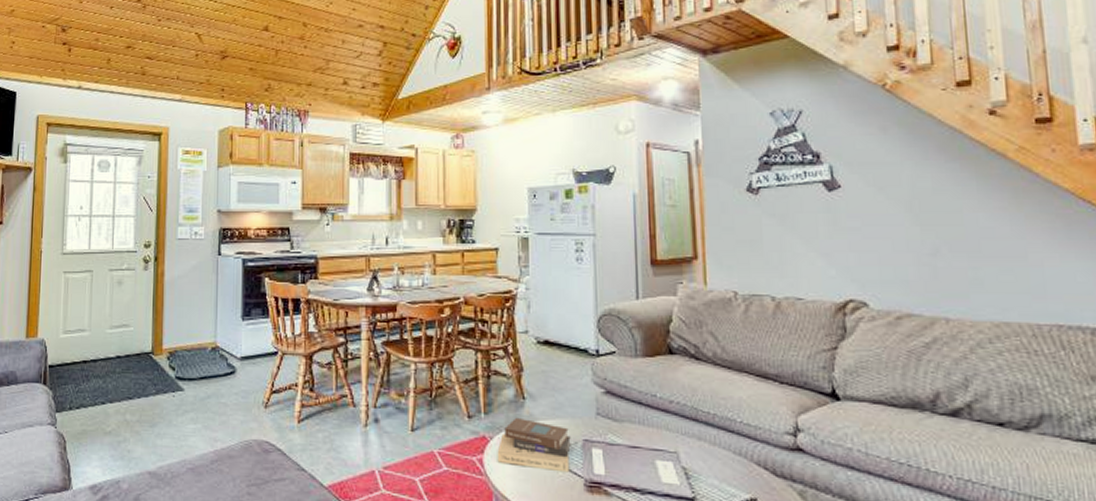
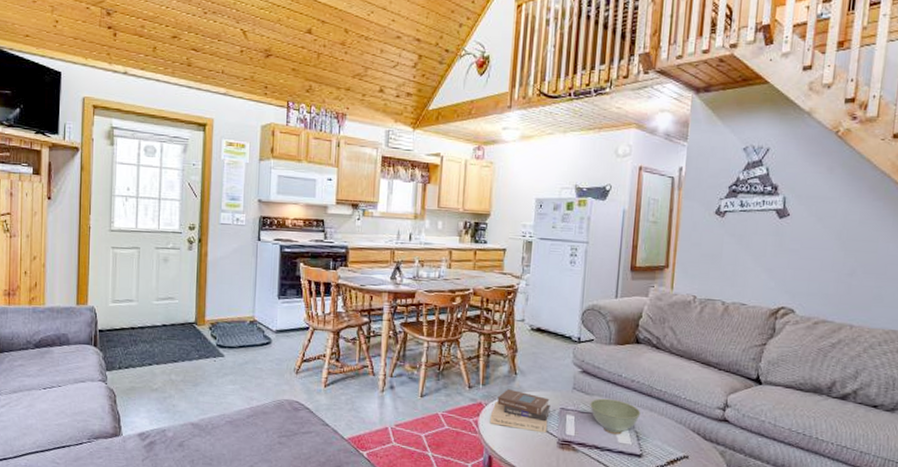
bowl: none [620,425,687,473] -> present [590,398,641,435]

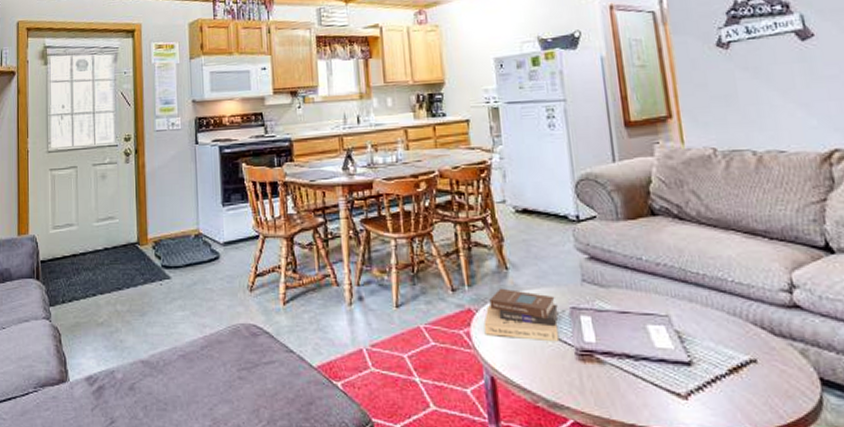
bowl: present [590,398,641,435] -> none [607,290,678,337]

